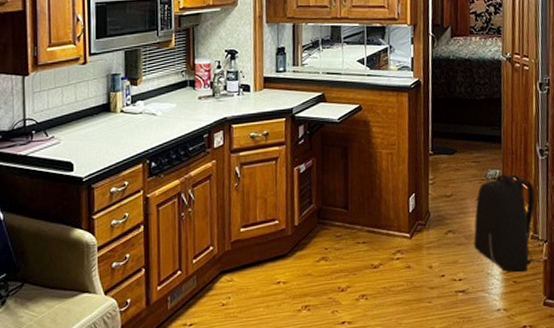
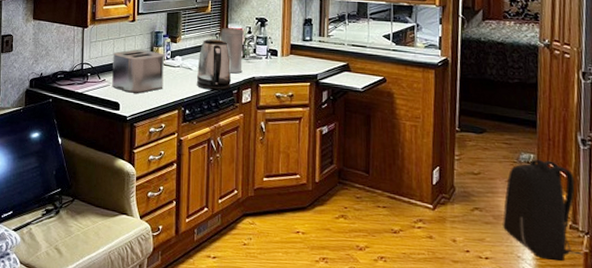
toaster: none [62,97,125,150] -> present [112,49,165,94]
kettle: none [161,77,202,137] -> present [196,39,232,91]
canister: none [187,63,213,116] -> present [221,28,244,74]

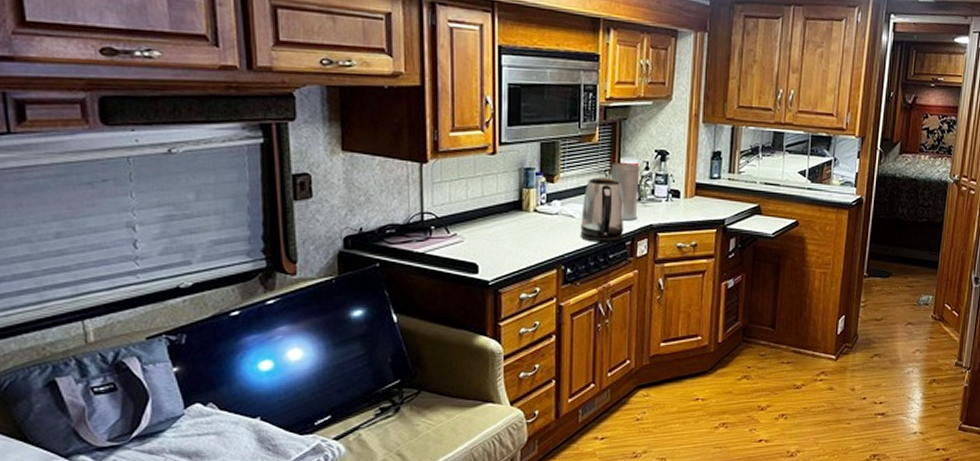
toaster: present [112,49,165,94] -> none [466,192,539,252]
backpack: present [503,159,583,261] -> none [898,300,965,397]

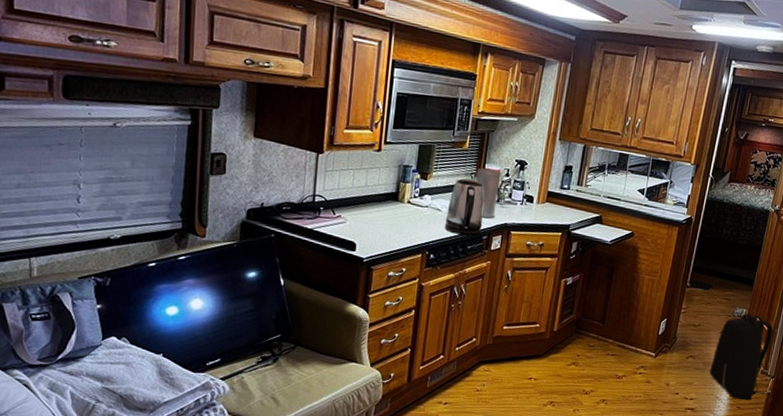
backpack: none [898,300,965,397] -> present [709,313,774,400]

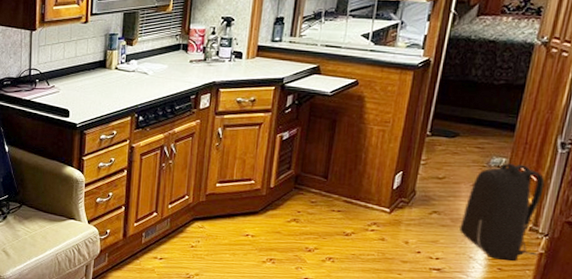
kettle: present [444,178,485,236] -> none [152,41,191,96]
canister: present [476,167,501,219] -> none [181,29,207,78]

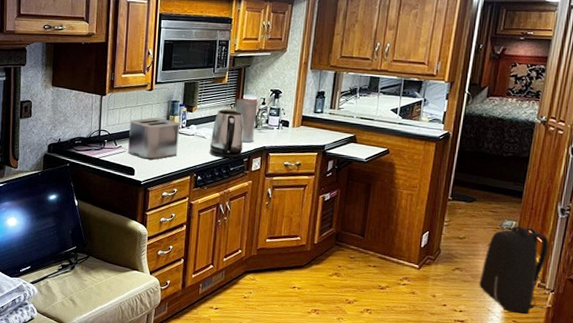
toaster: none [62,53,120,101] -> present [128,118,181,161]
kettle: none [152,41,191,96] -> present [209,109,244,159]
canister: none [181,29,207,78] -> present [236,98,258,143]

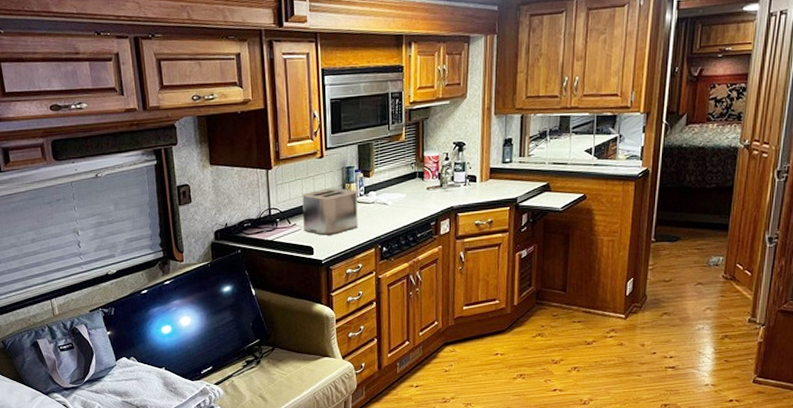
kettle: present [209,109,244,159] -> none [392,169,429,225]
canister: present [236,98,258,143] -> none [417,155,441,205]
backpack: present [479,226,549,314] -> none [688,261,758,352]

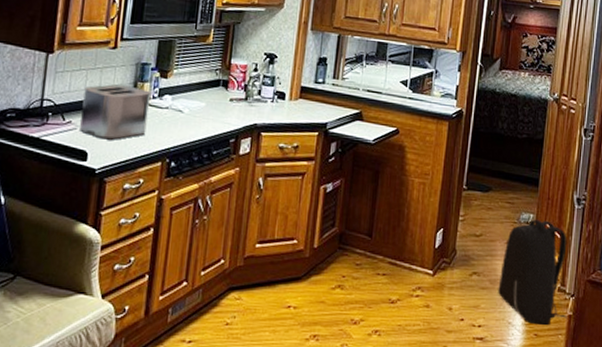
backpack: none [688,261,758,352] -> present [498,219,567,325]

